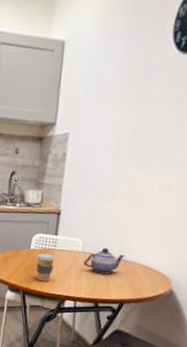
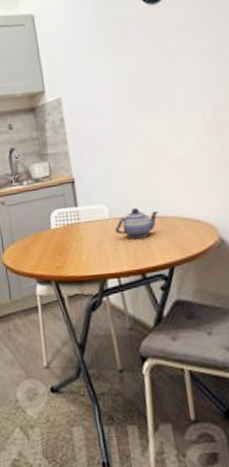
coffee cup: present [36,253,55,282] -> none [60,229,84,264]

